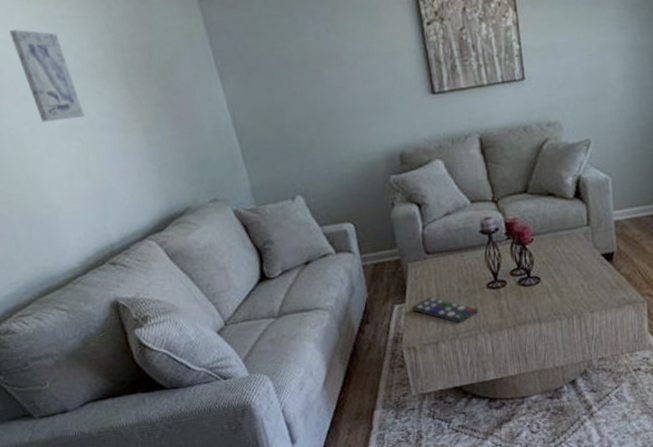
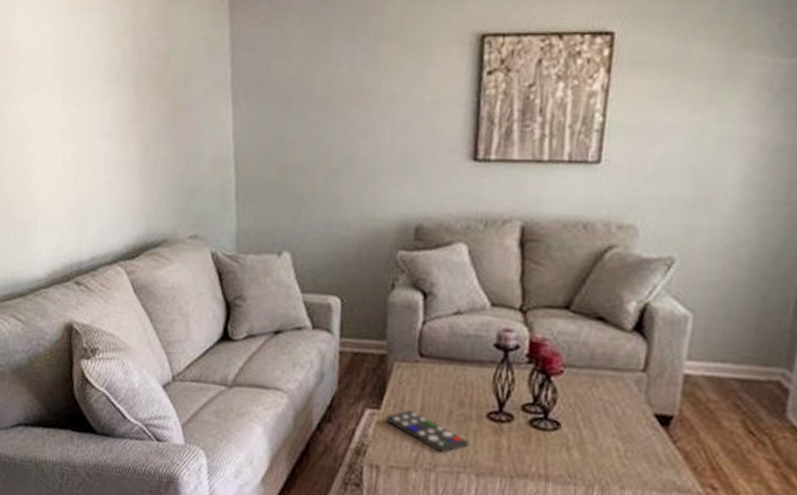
wall art: present [10,29,85,123] -> none [39,17,88,120]

